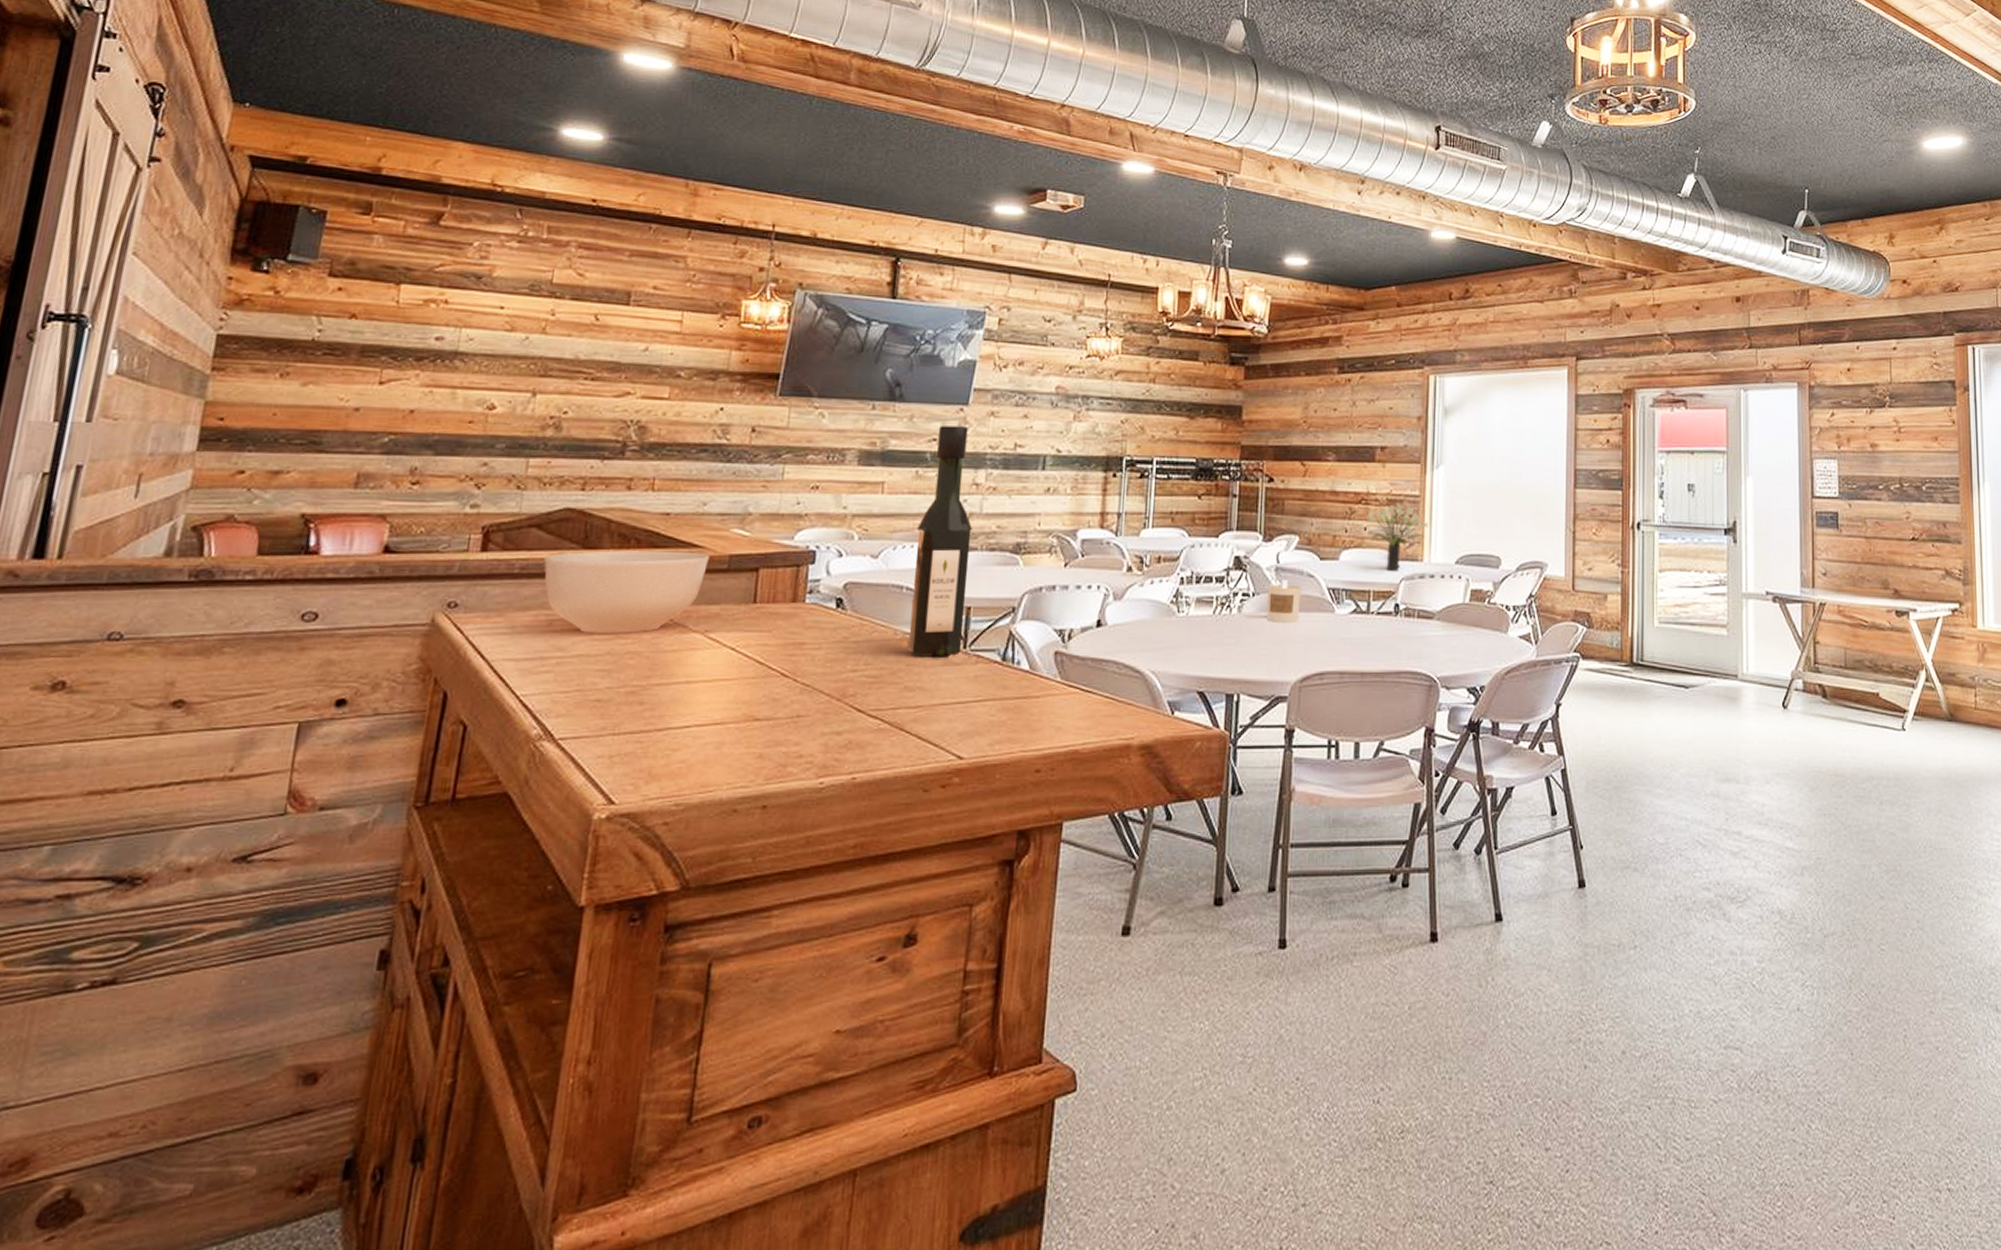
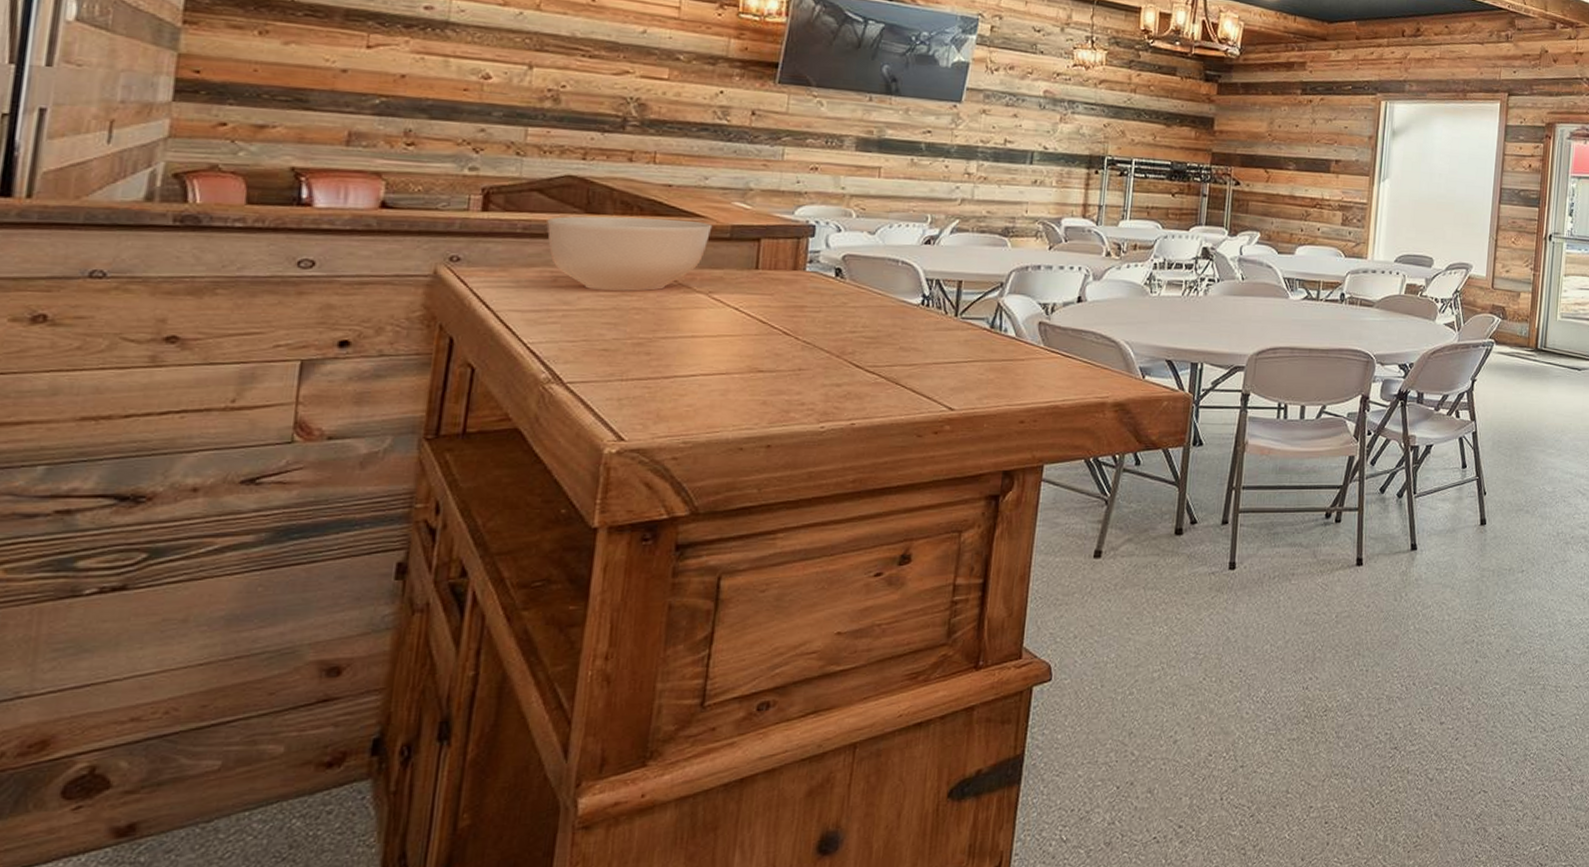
bottle: present [907,426,972,657] -> none [903,119,964,323]
candle: present [1267,580,1301,624] -> none [1229,269,1261,306]
flower arrangement: present [1368,503,1428,573] -> none [1321,209,1373,268]

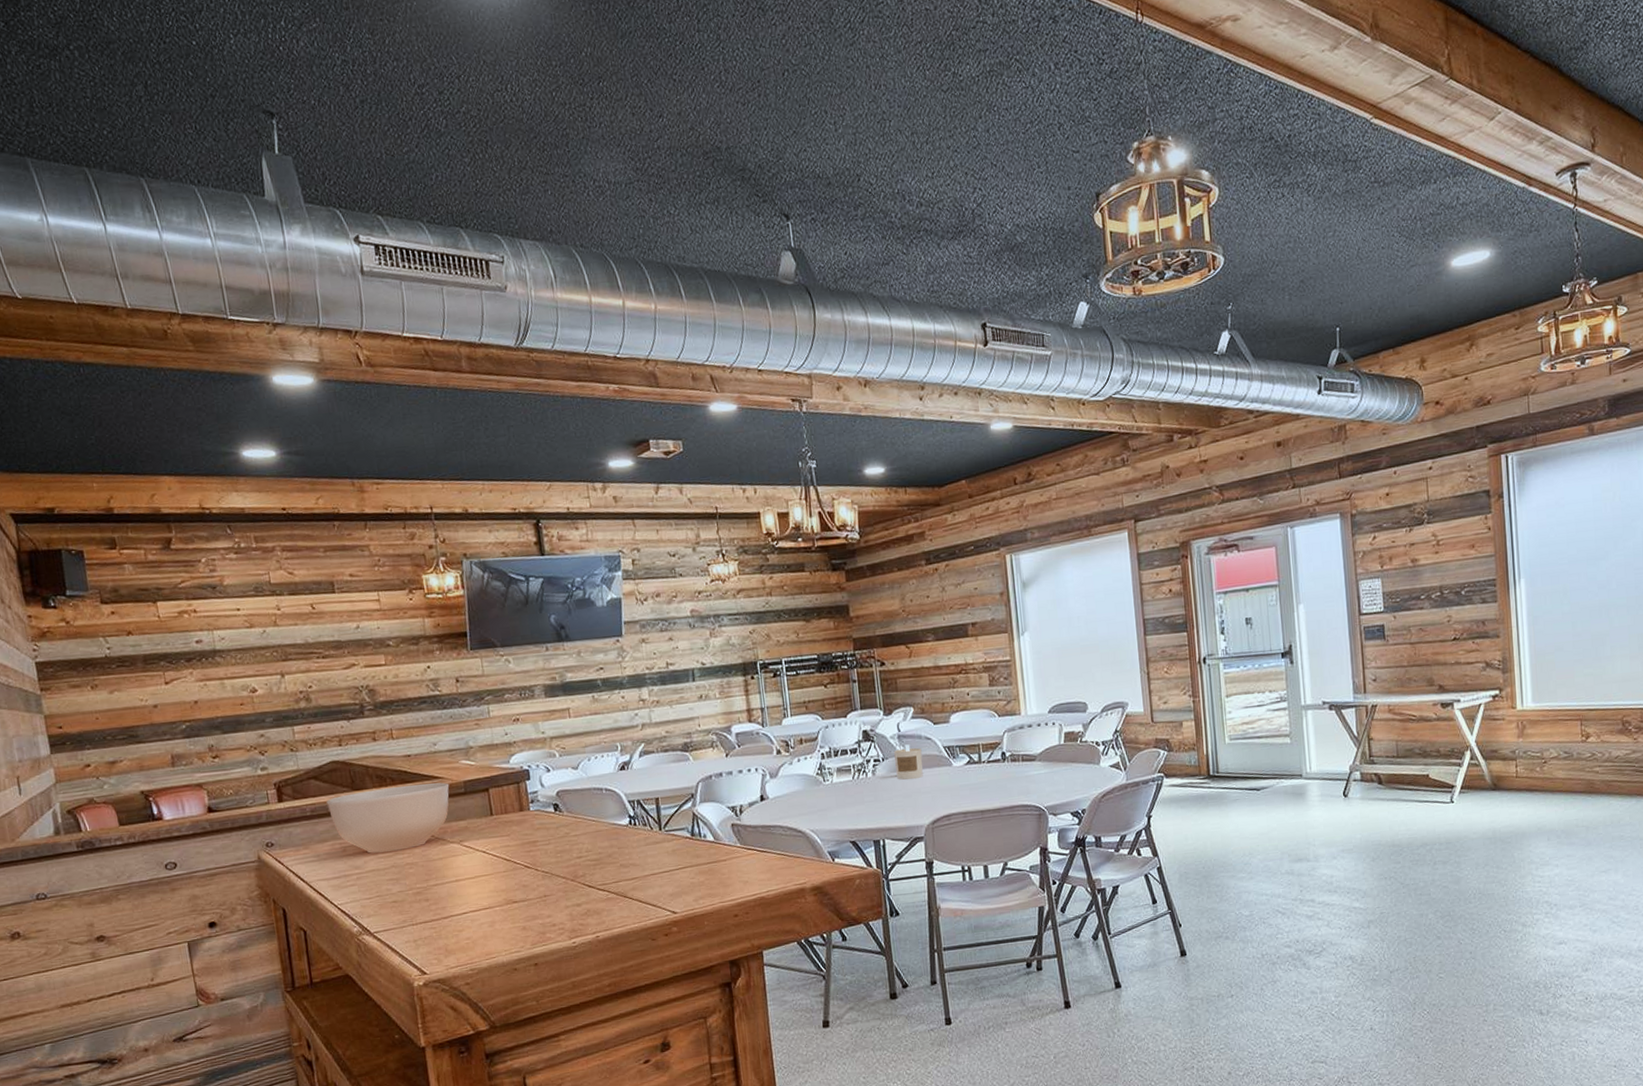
candle: none [1229,269,1261,306] -> present [894,744,923,781]

